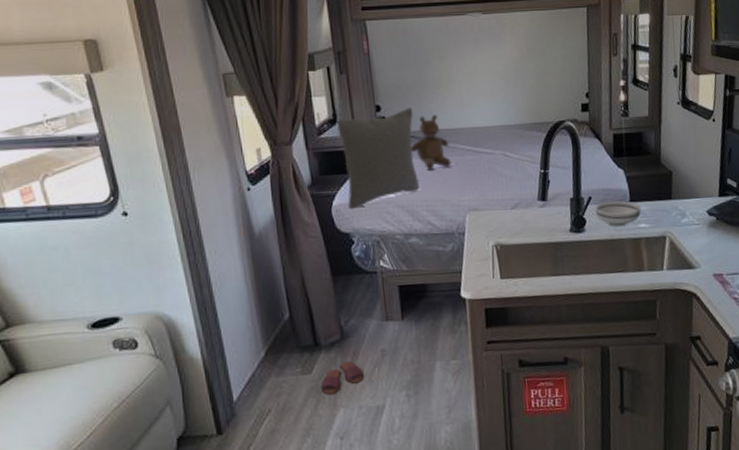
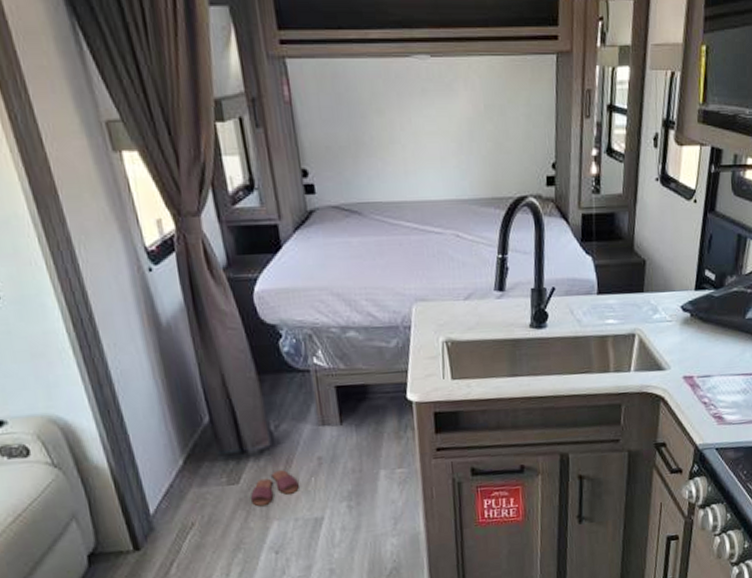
pillow: present [337,107,420,210] -> none [255,173,358,297]
teddy bear: present [411,114,451,170] -> none [346,182,395,252]
bowl: present [595,200,641,226] -> none [558,292,610,322]

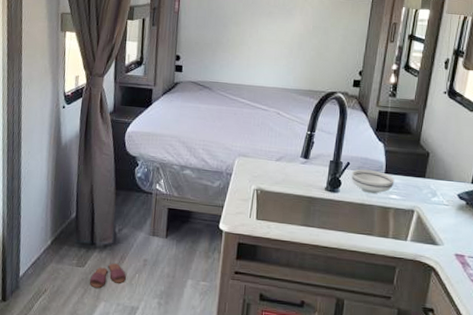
bowl: none [558,292,610,322] -> present [351,169,395,194]

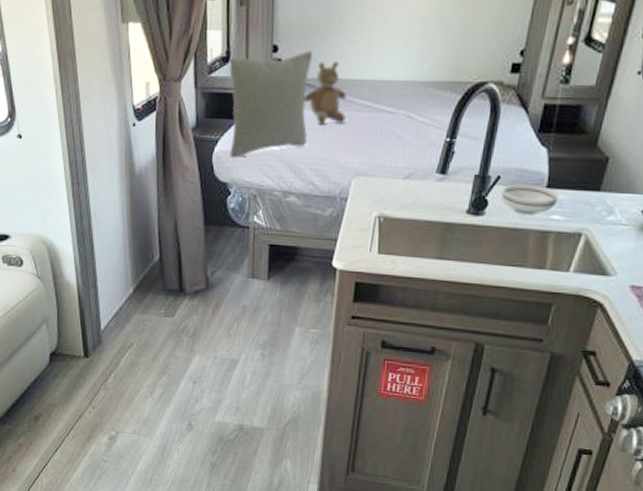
slippers: present [89,262,126,289] -> none [180,310,223,340]
pillow: none [139,61,207,138] -> present [229,50,313,159]
teddy bear: none [199,69,232,116] -> present [304,60,347,125]

